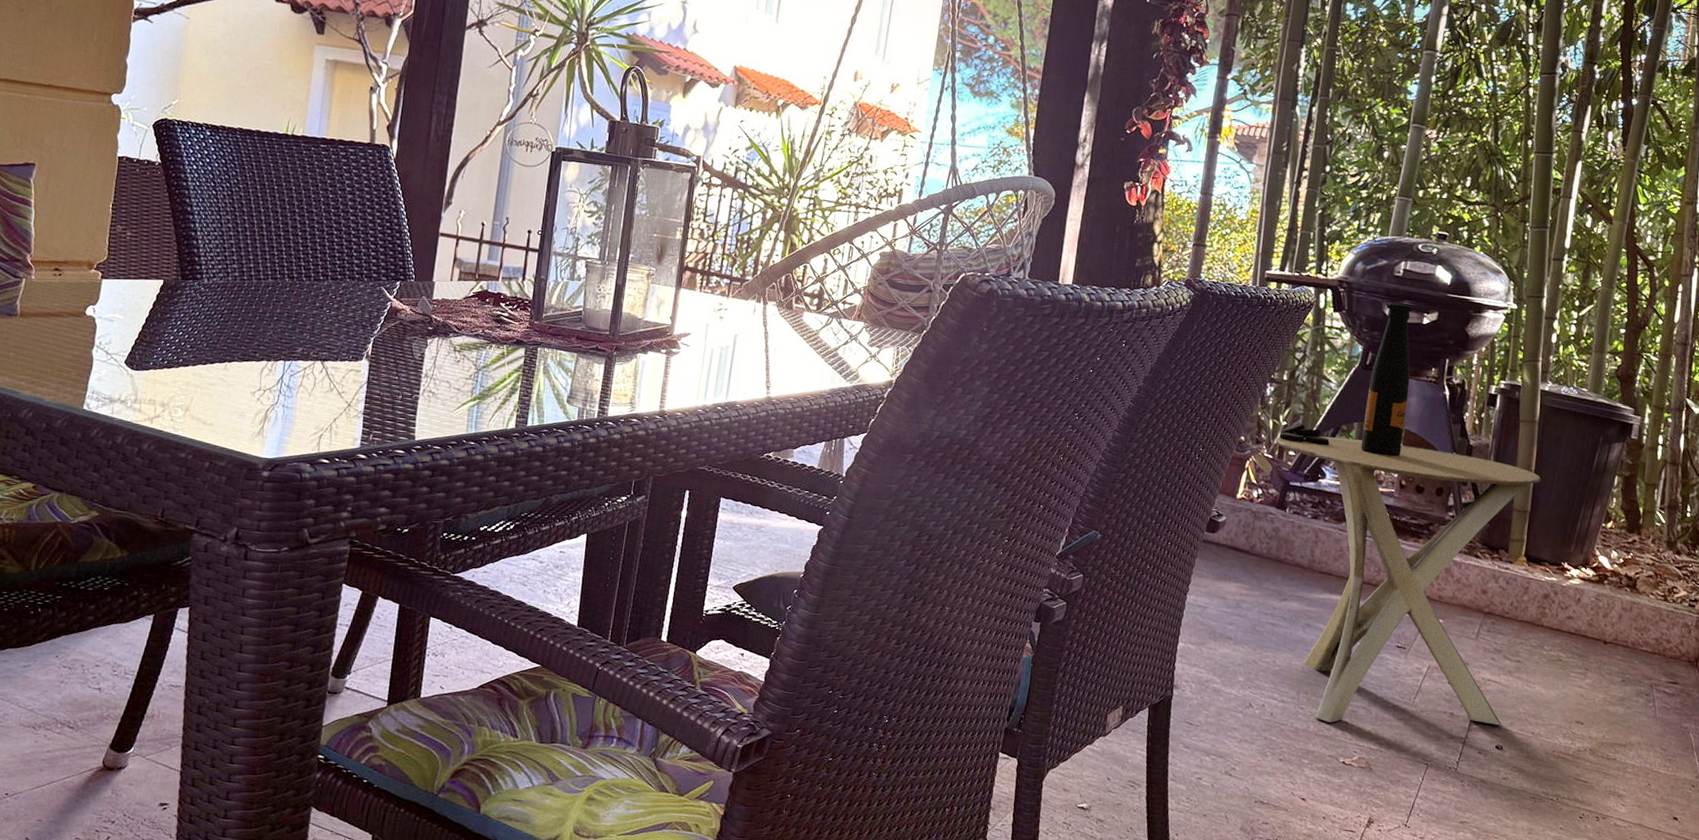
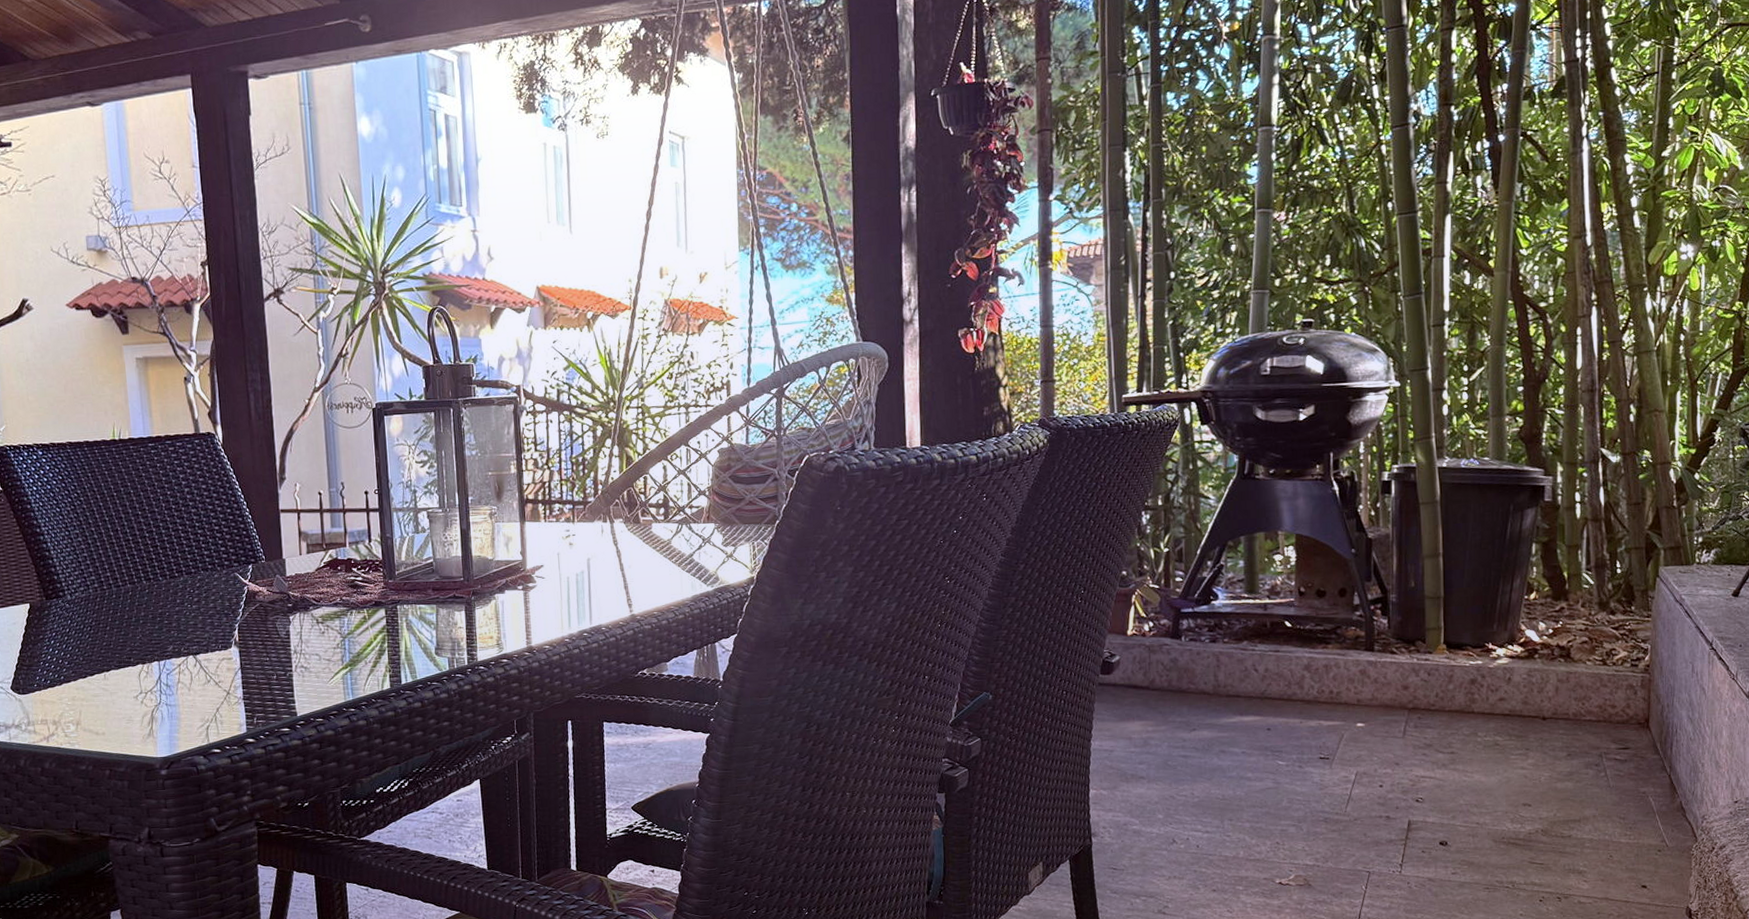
side table: present [1275,436,1541,726] -> none [1160,549,1451,846]
beer bottle: present [1279,302,1412,457] -> none [1163,404,1296,568]

